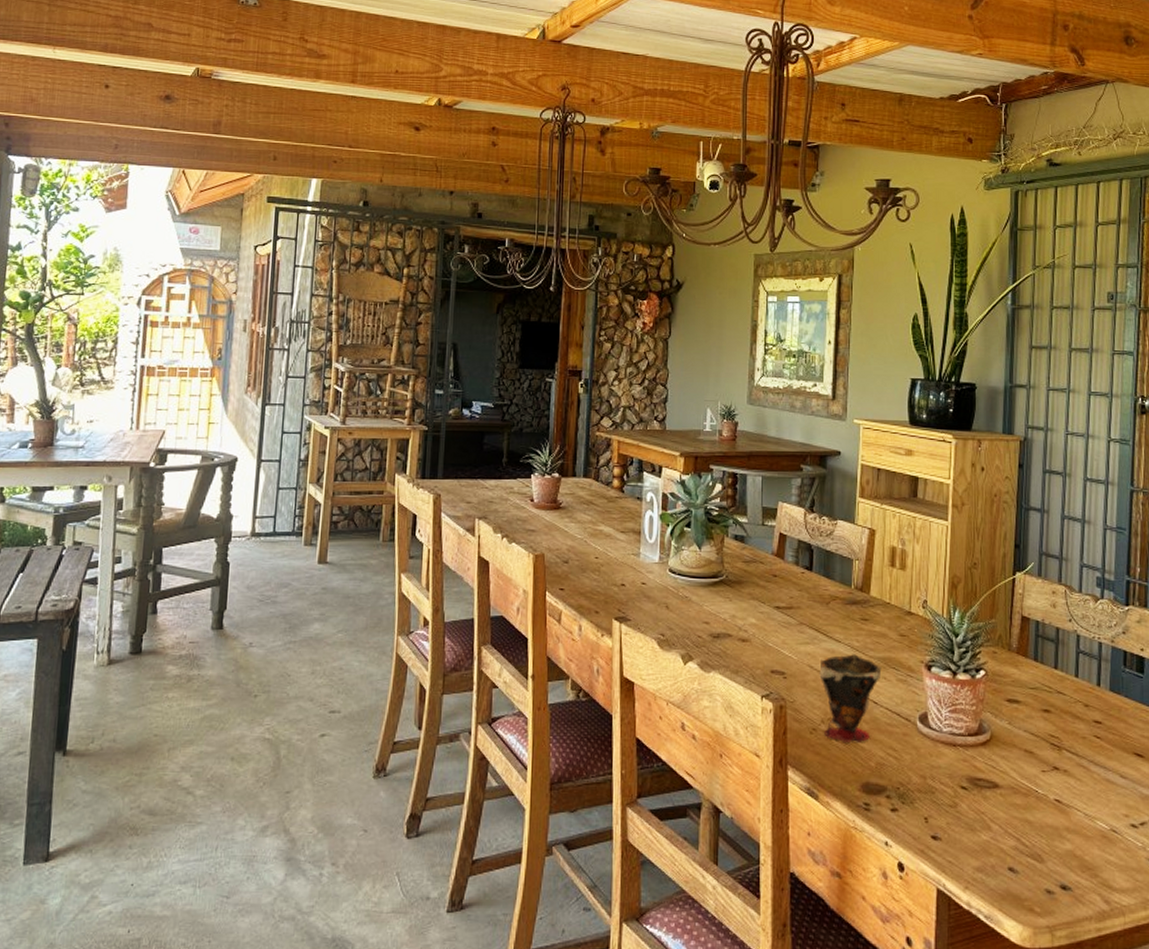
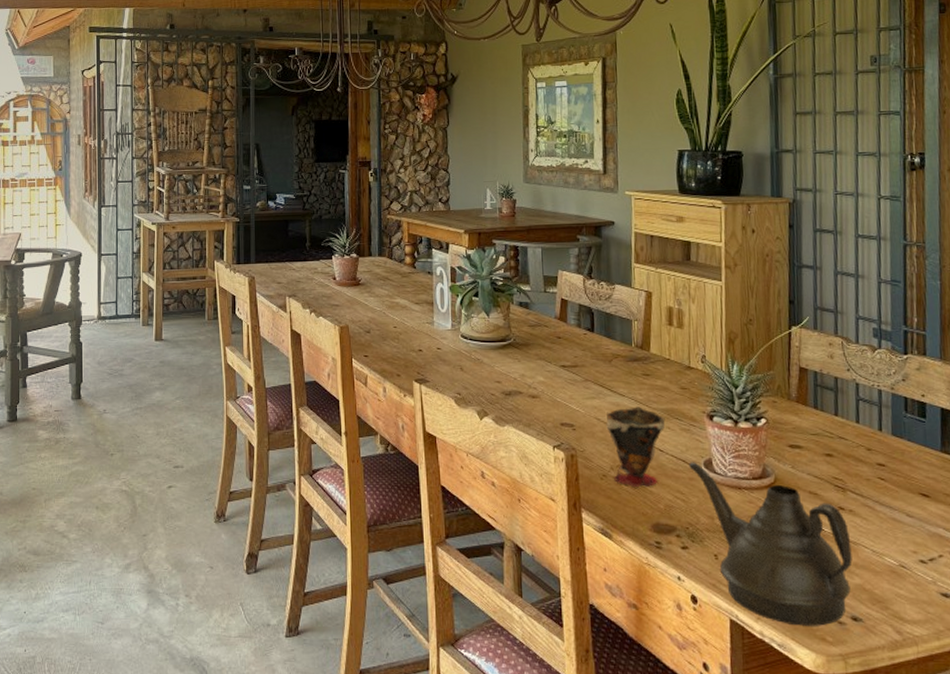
teapot: none [904,716,1064,896] -> present [689,462,852,626]

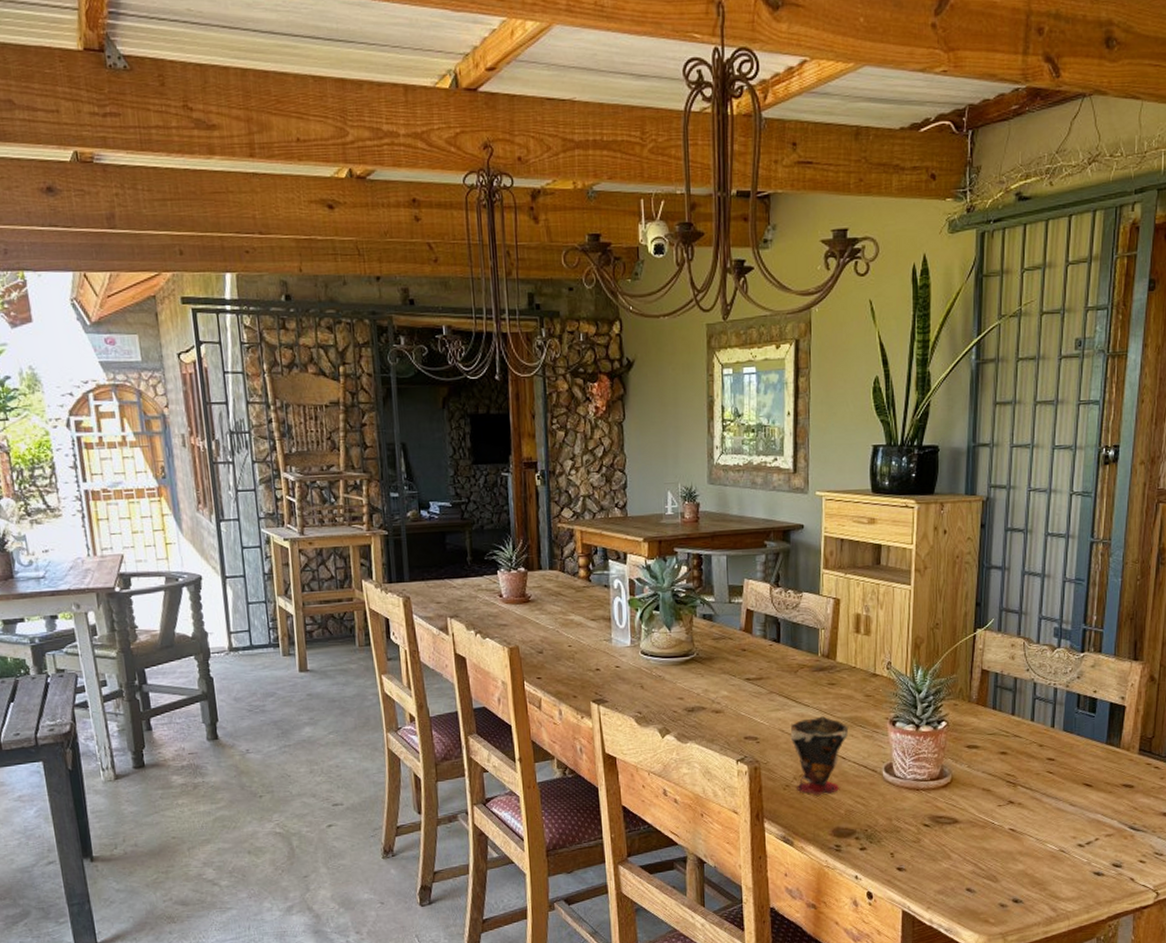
teapot: present [689,462,852,626] -> none [870,767,1018,912]

